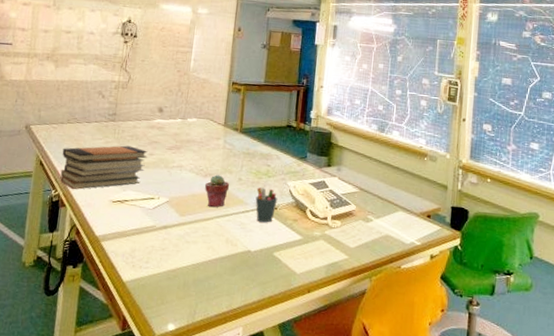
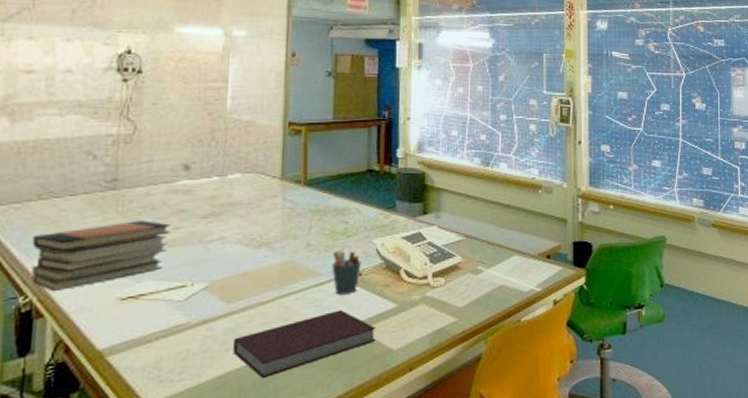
notebook: none [182,234,285,278] -> present [233,310,376,379]
potted succulent: present [204,175,230,207] -> none [259,243,295,285]

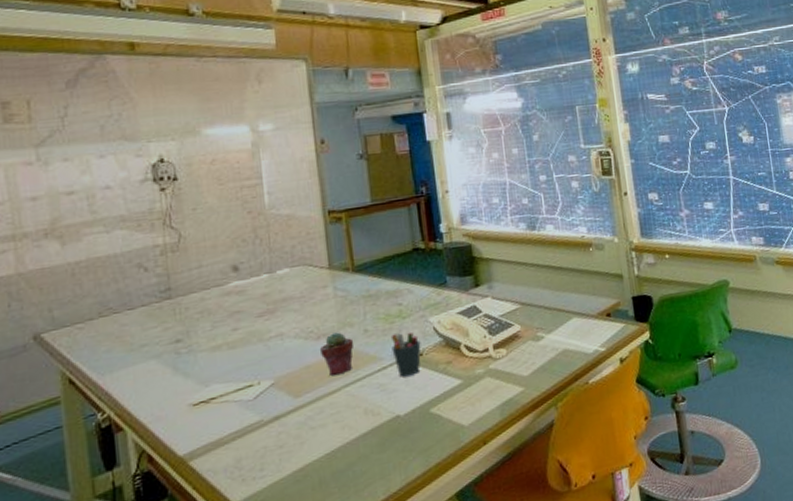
book stack: present [31,220,171,292] -> none [100,325,230,406]
notebook: present [233,310,376,379] -> none [307,392,446,468]
potted succulent: none [259,243,295,285] -> present [319,332,354,375]

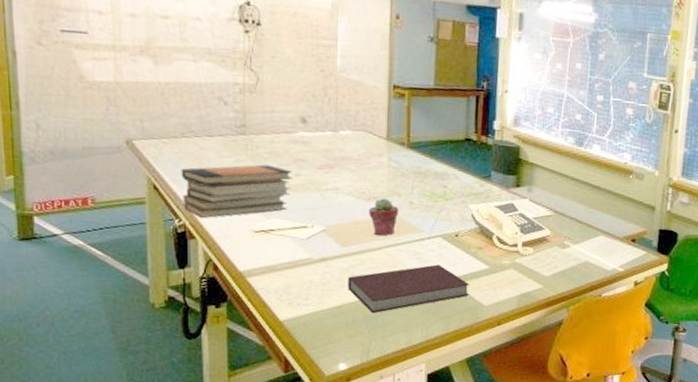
book stack: none [100,325,230,406] -> present [181,164,293,219]
notebook: none [307,392,446,468] -> present [348,264,470,314]
pen holder: present [390,332,421,377] -> none [431,212,458,252]

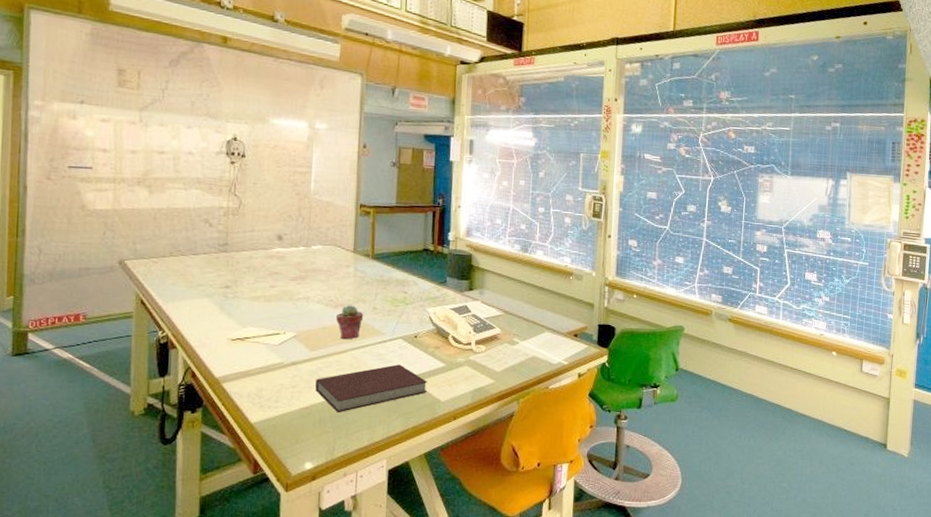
book stack: present [181,164,293,219] -> none [167,278,268,330]

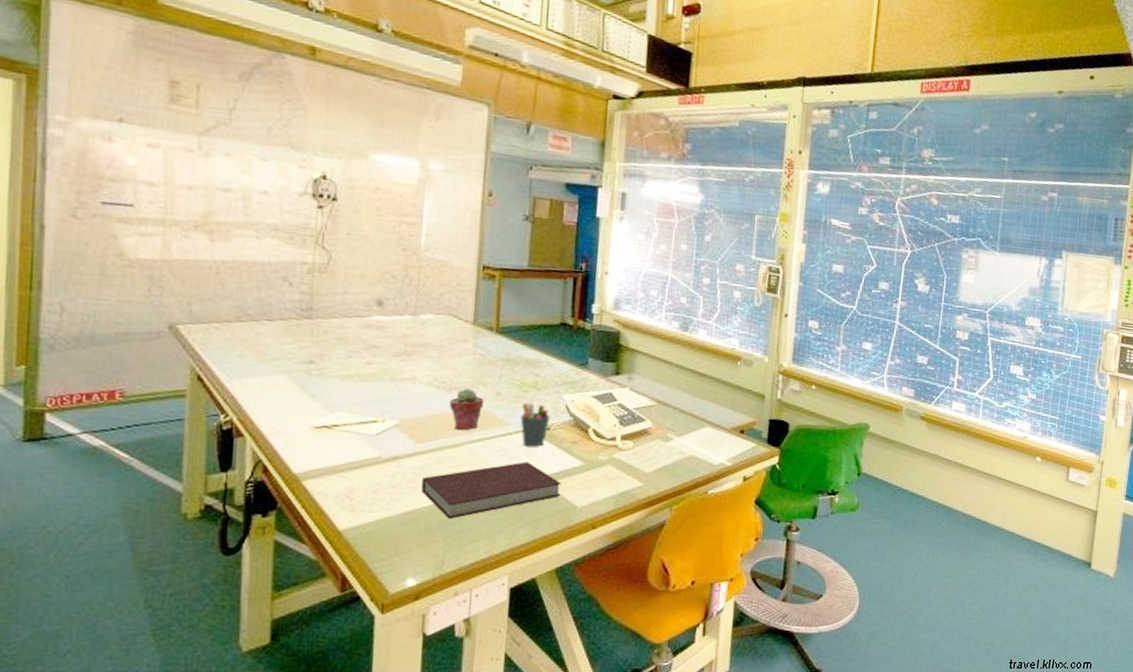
pen holder: none [393,316,417,352] -> present [520,403,551,447]

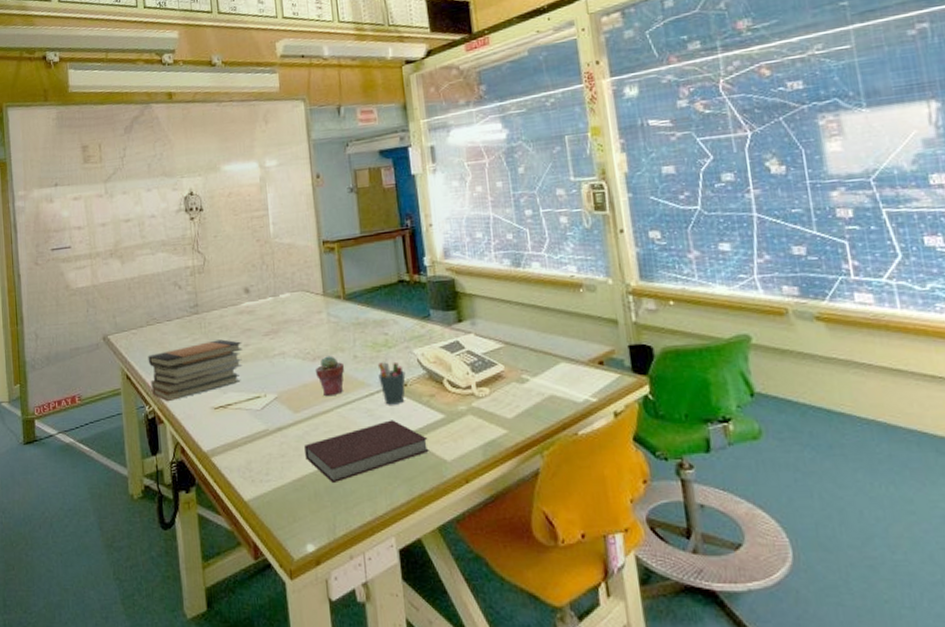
book stack: none [231,351,364,414] -> present [148,339,243,402]

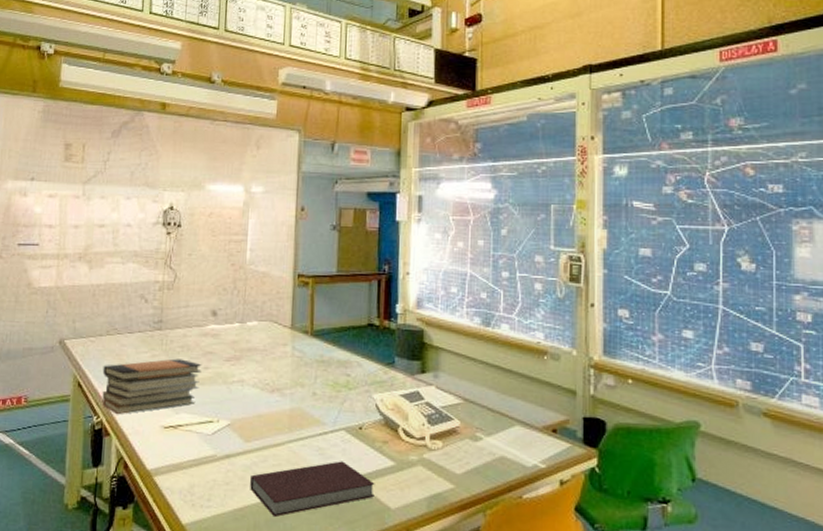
potted succulent: present [315,355,345,396] -> none [272,389,303,429]
pen holder: present [377,361,406,405] -> none [334,403,362,447]

